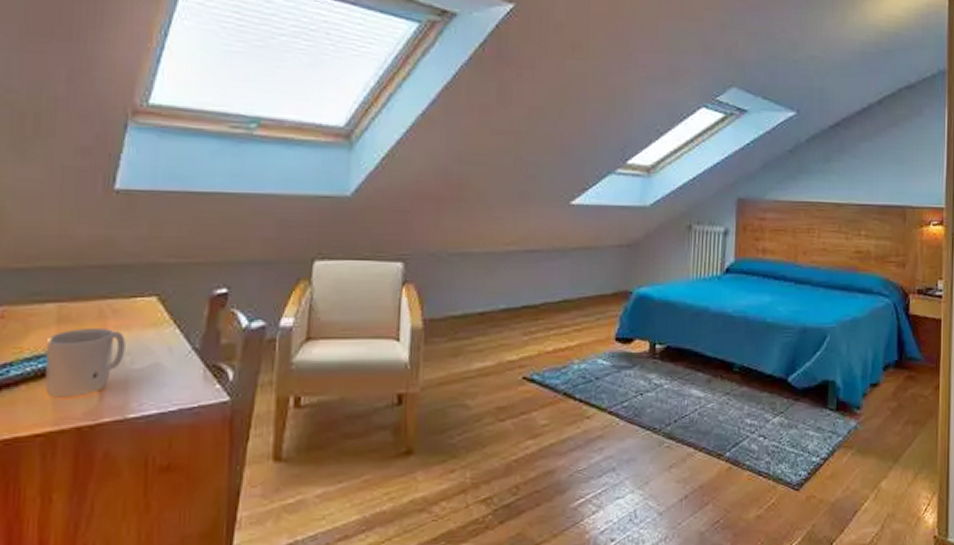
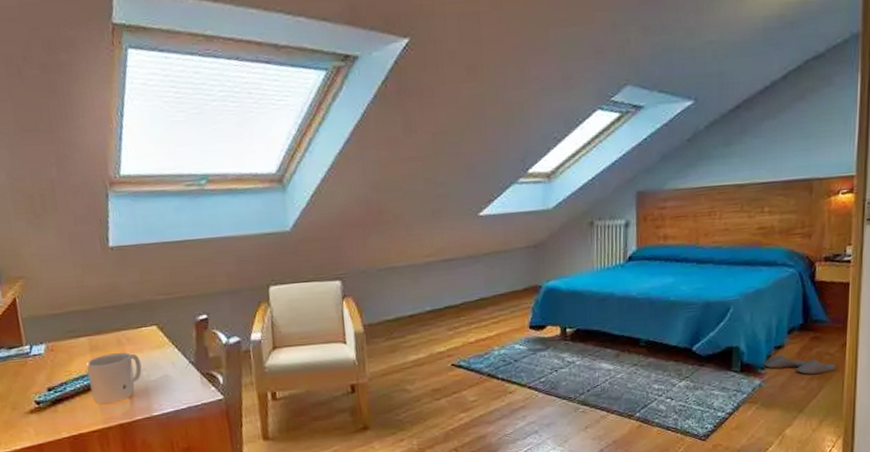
slippers: none [858,393,931,419] -> present [762,354,837,375]

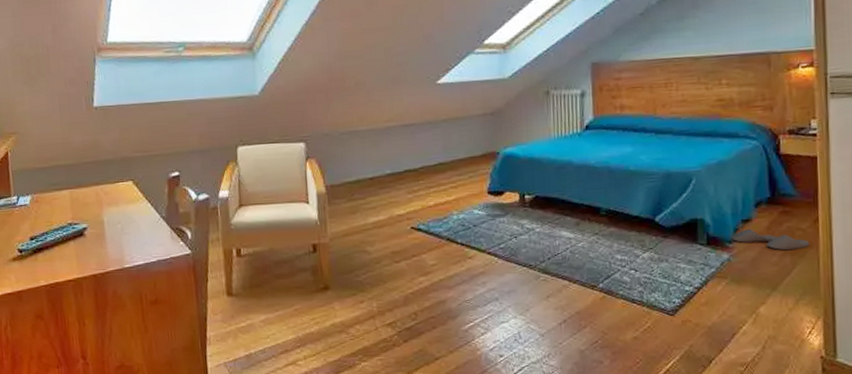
mug: present [86,352,142,405] -> none [67,206,117,256]

